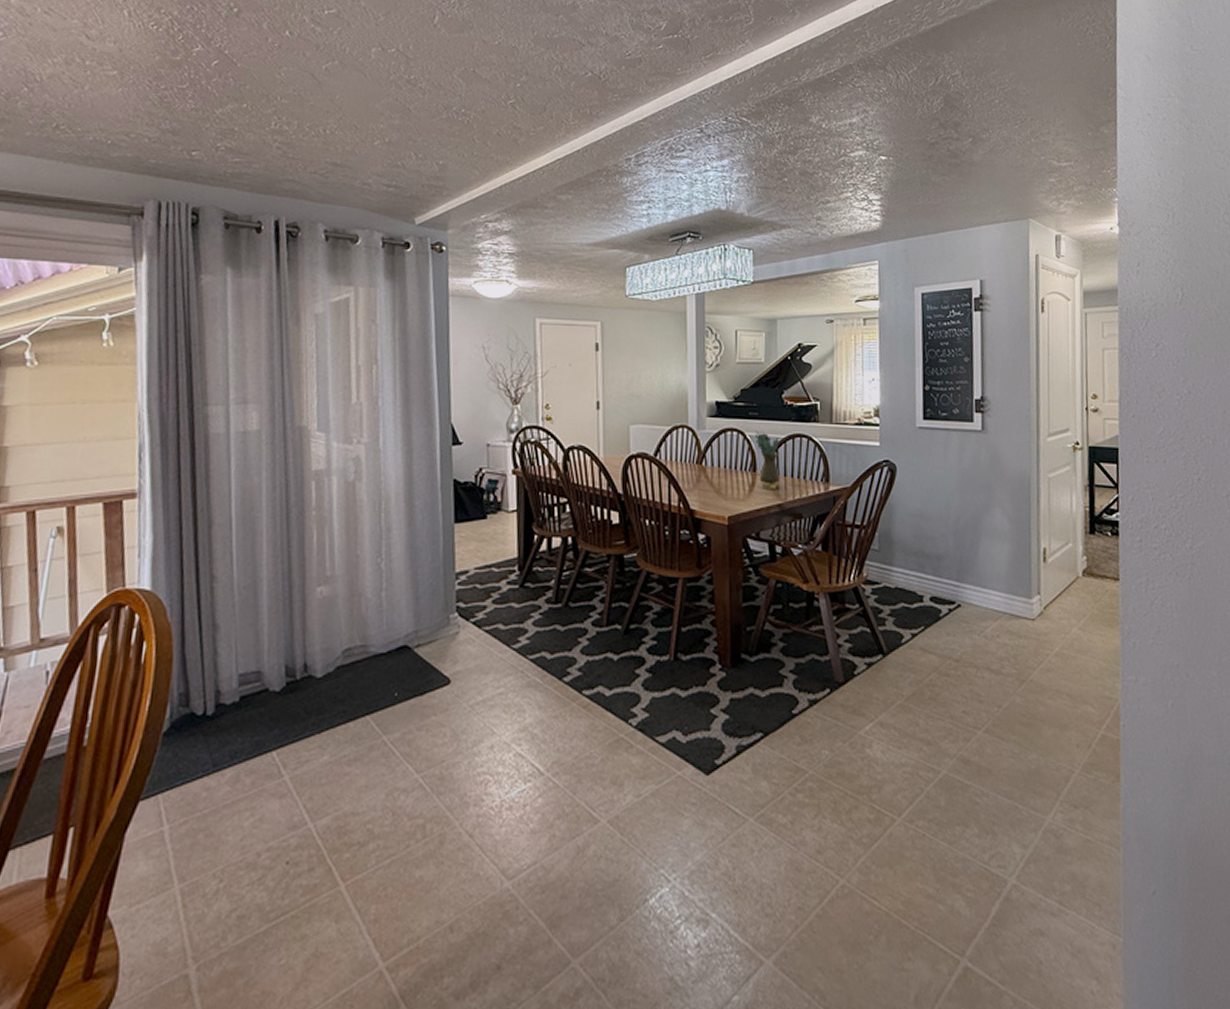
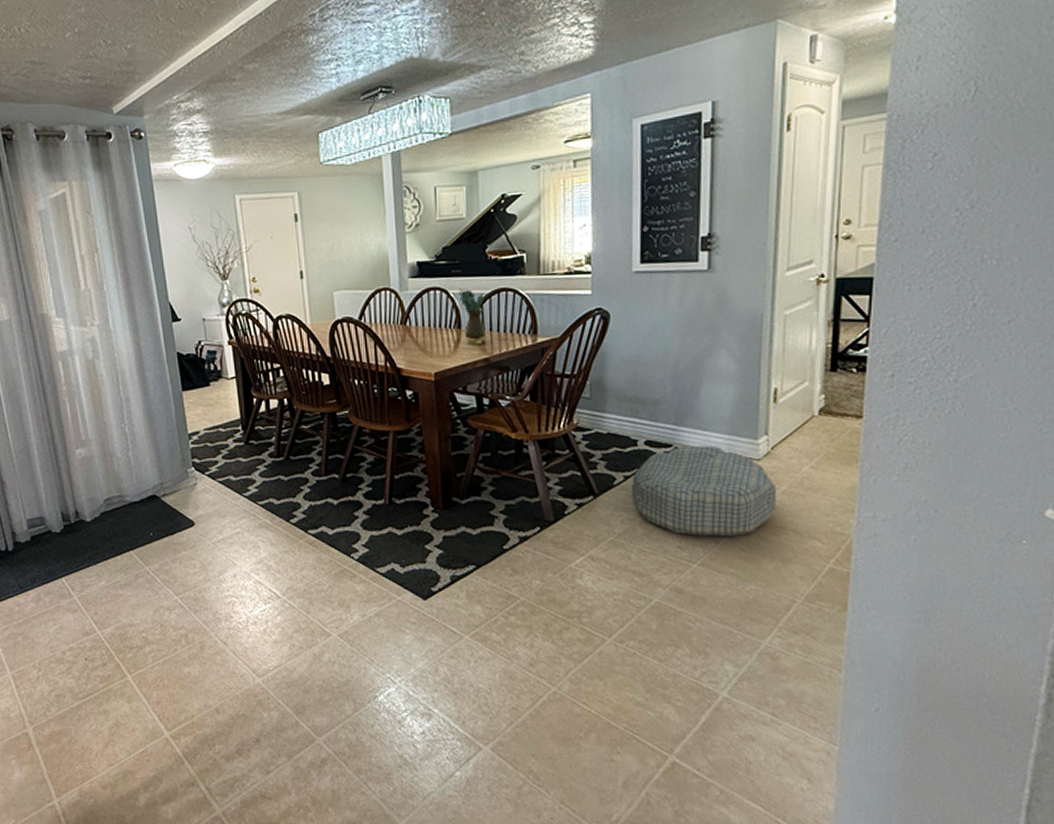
dog bed: none [918,602,1052,700] -> present [631,445,777,536]

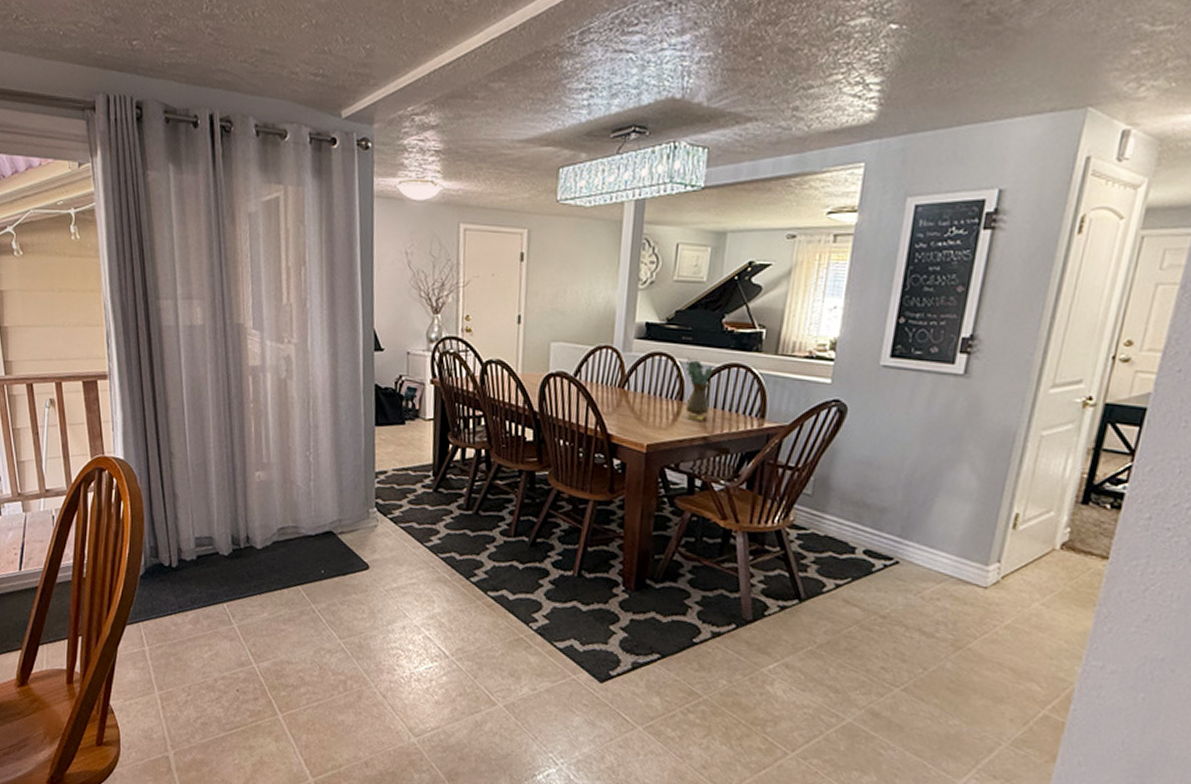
dog bed: present [631,445,777,536] -> none [840,561,1001,666]

